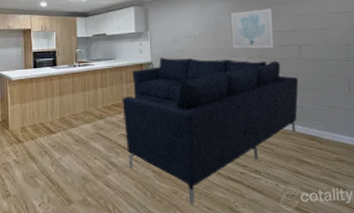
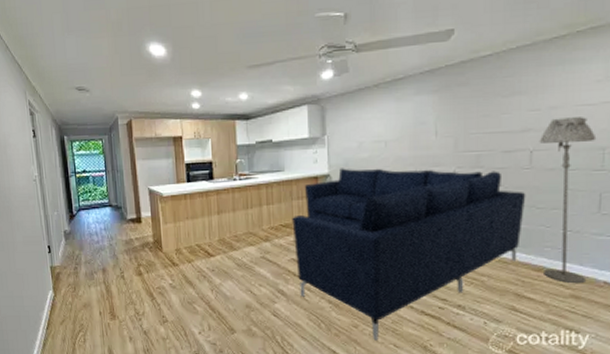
wall art: present [231,9,274,49] -> none [437,102,496,156]
floor lamp: none [304,22,346,150] -> present [539,117,597,284]

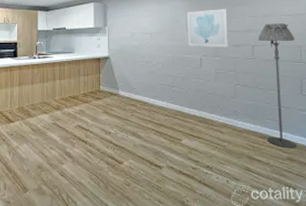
sofa: present [292,168,526,341] -> none [79,52,252,197]
wall art: none [437,102,496,156] -> present [187,9,228,47]

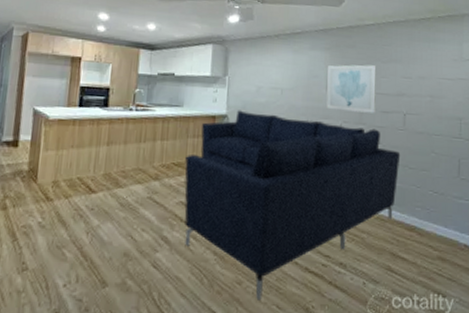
sofa: none [79,52,252,197] -> present [184,110,401,301]
floor lamp: present [257,23,297,149] -> none [411,87,455,246]

